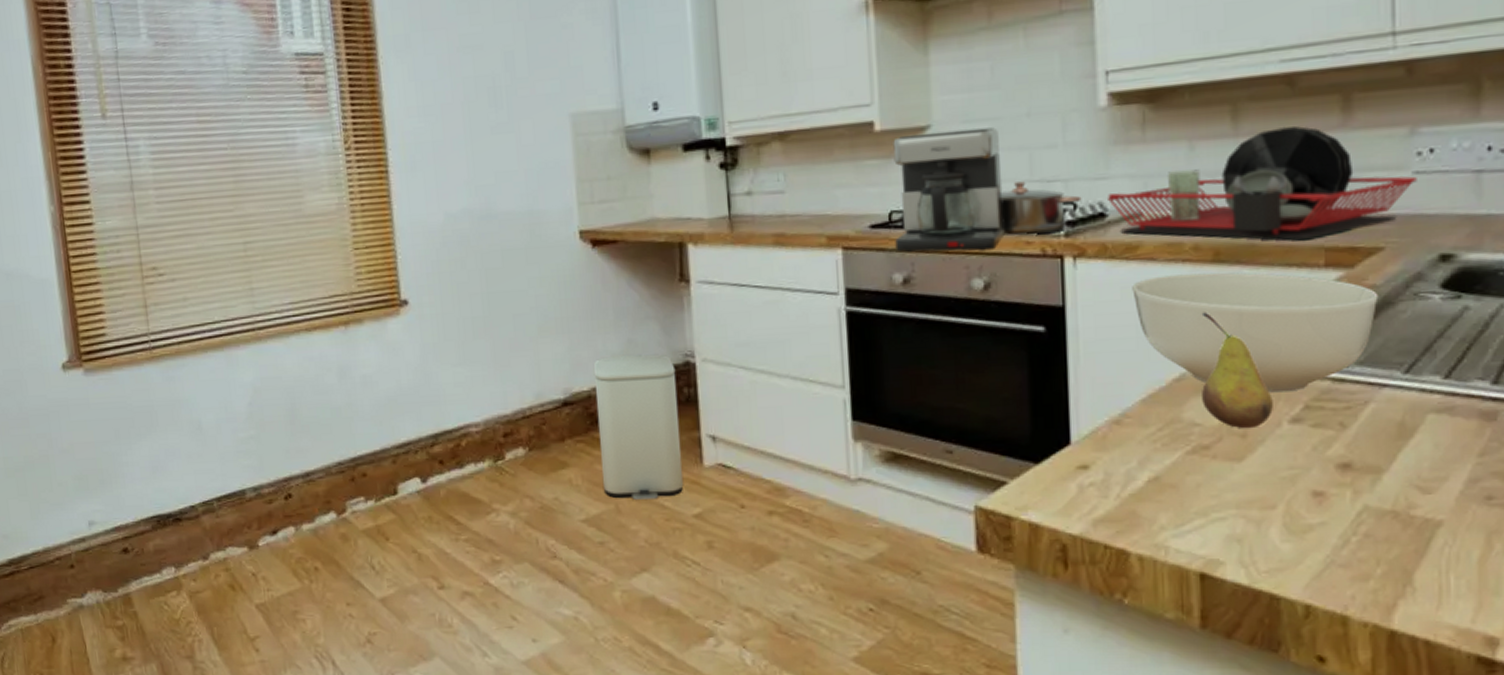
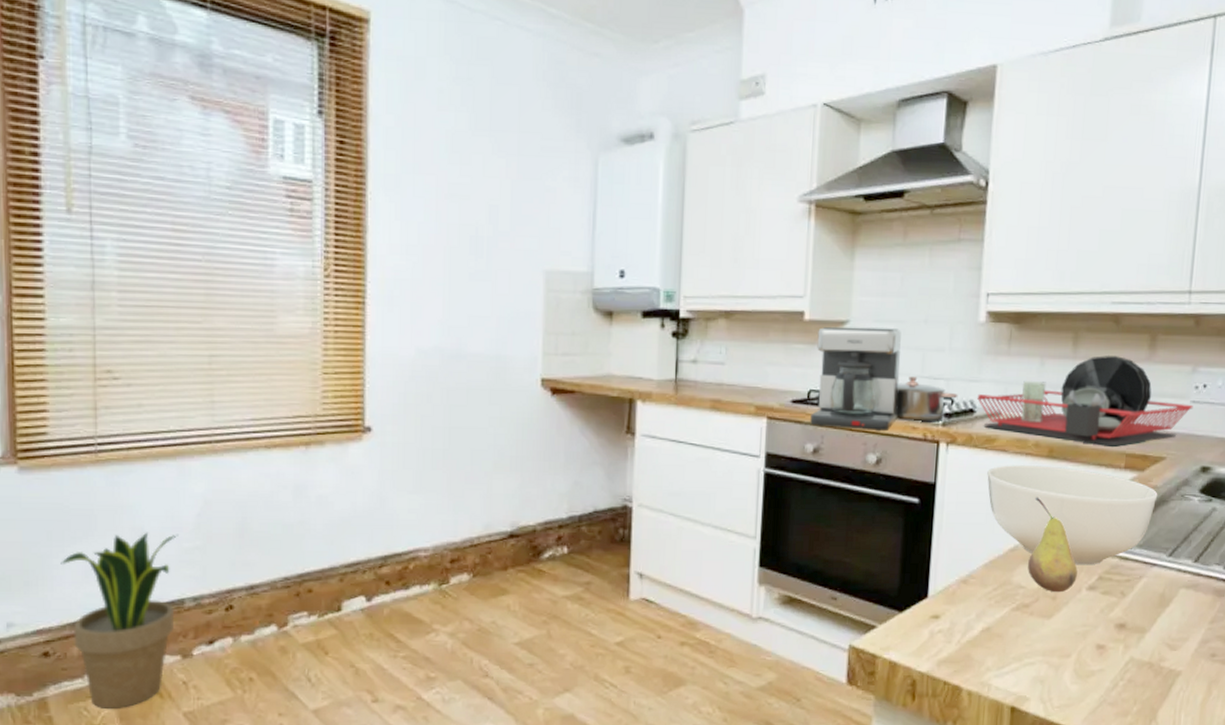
potted plant: none [129,424,240,602] -> present [60,532,179,708]
pedal bin: present [593,354,684,501] -> none [537,496,614,628]

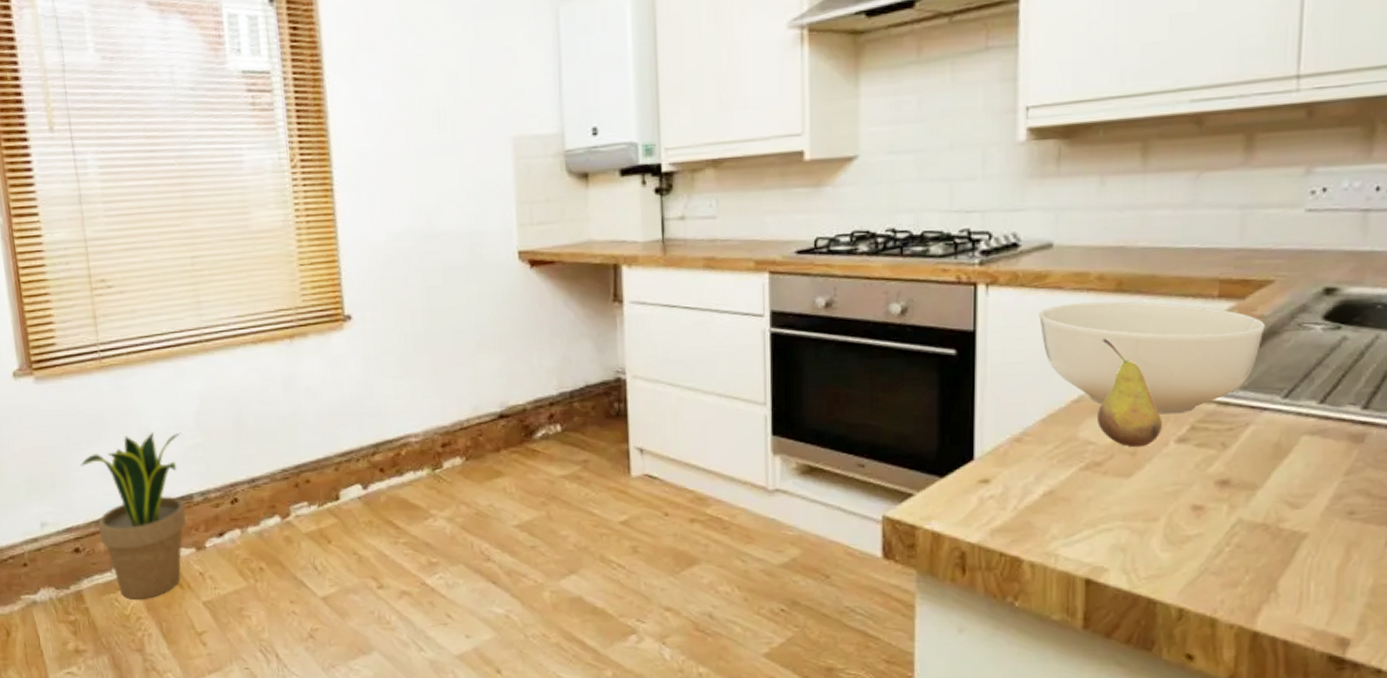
coffee maker: present [810,326,901,432] -> none [819,159,923,278]
cooking pot: present [896,376,958,422] -> none [921,211,997,264]
dish rack: present [977,356,1193,447] -> none [1021,164,1309,273]

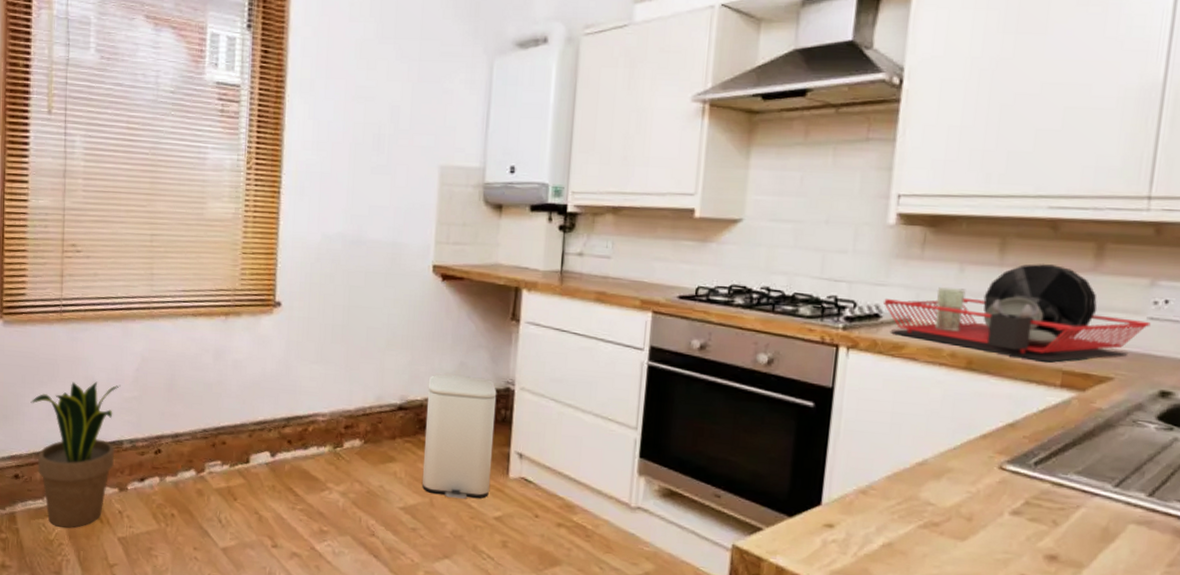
pedal bin: none [529,370,612,508] -> present [421,374,497,500]
dish rack: none [1021,164,1309,273] -> present [884,264,1151,363]
bowl: present [1039,301,1266,414] -> none [893,374,1103,488]
fruit: present [1097,338,1162,448] -> none [938,410,999,515]

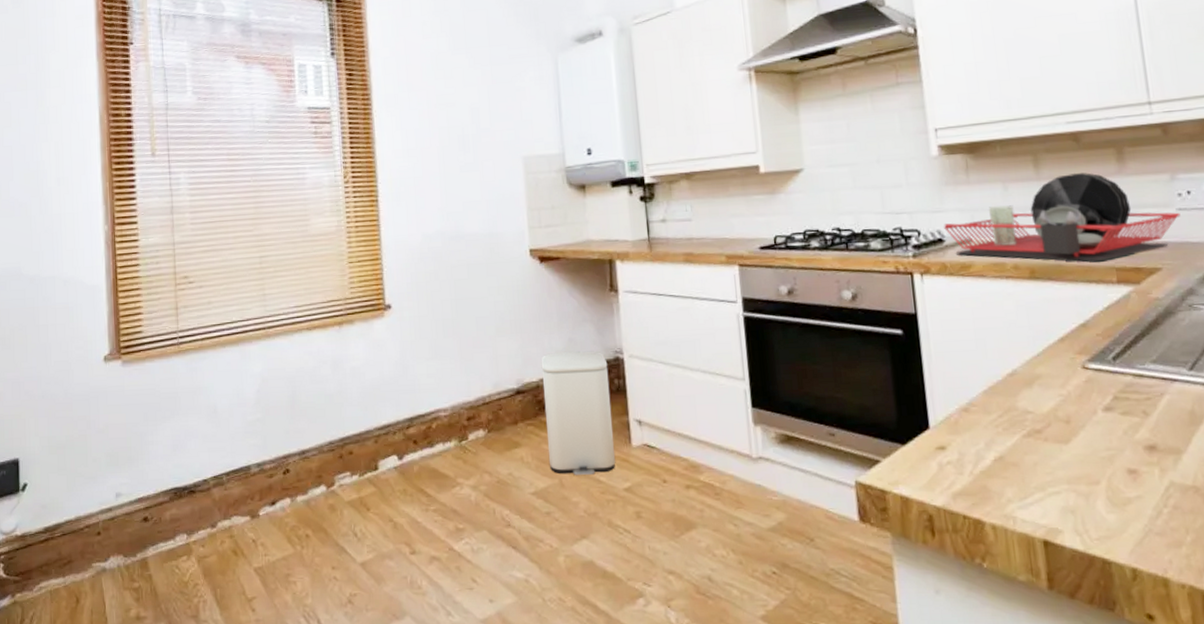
potted plant: present [31,381,121,528] -> none [154,409,244,566]

